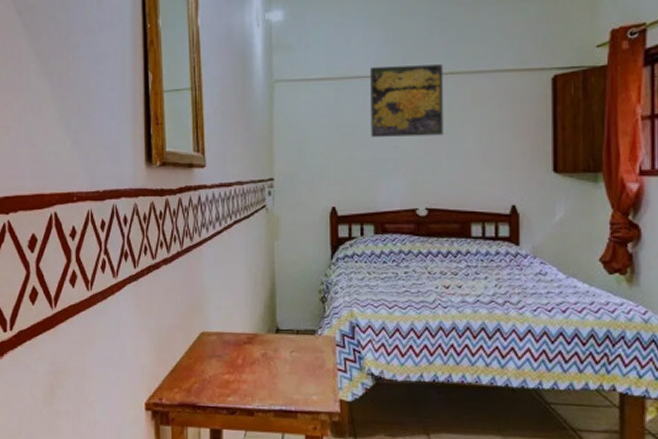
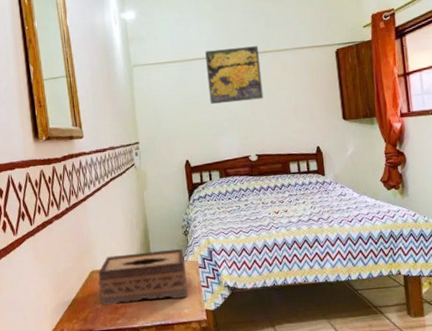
tissue box: none [209,317,320,382] -> present [98,248,188,305]

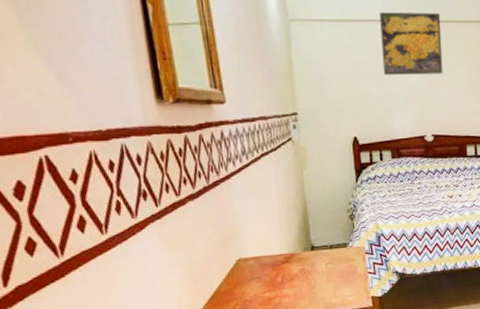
tissue box: present [98,248,188,305] -> none [247,233,352,296]

